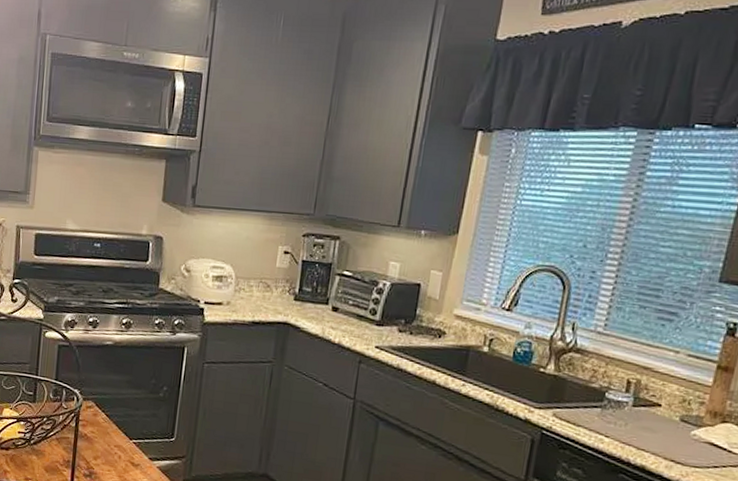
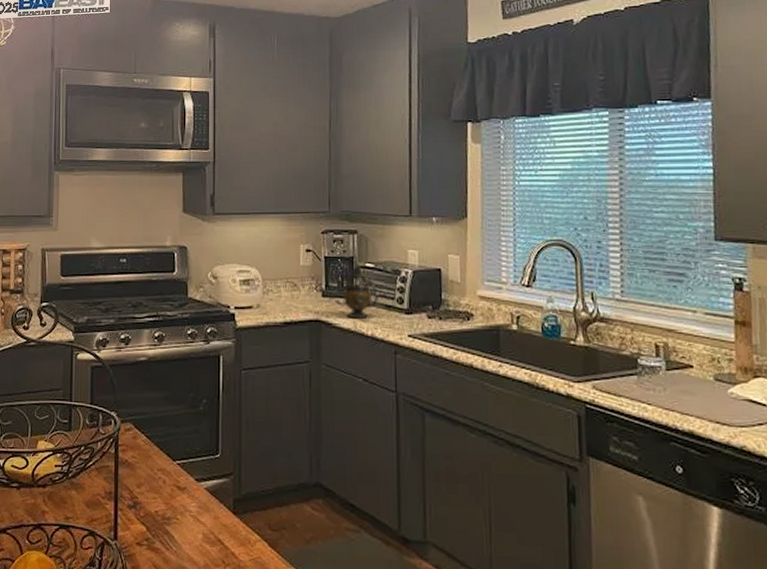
teapot: none [306,271,353,326] -> present [335,265,379,319]

